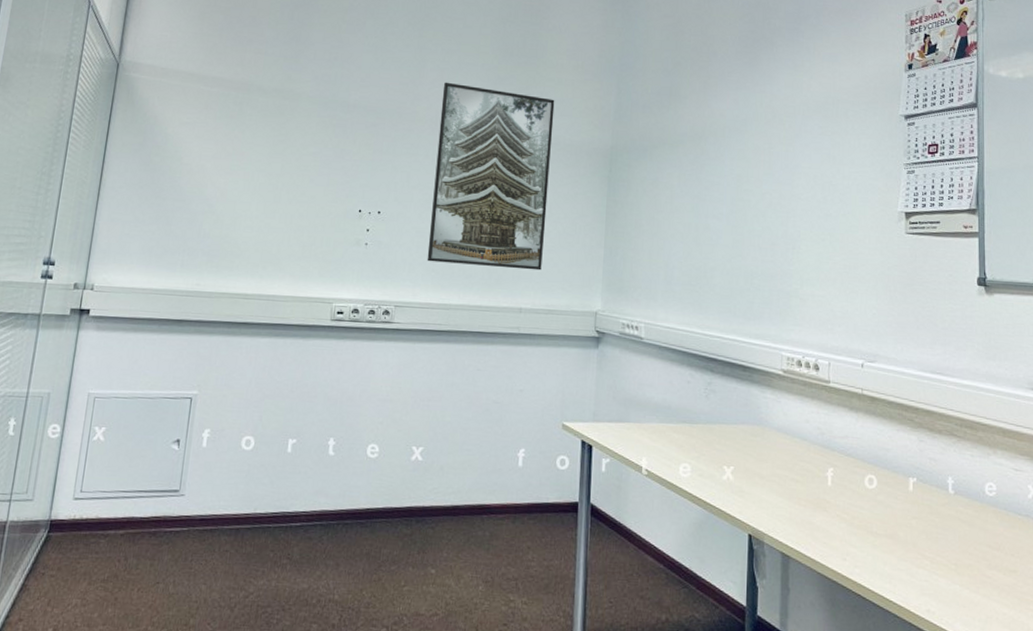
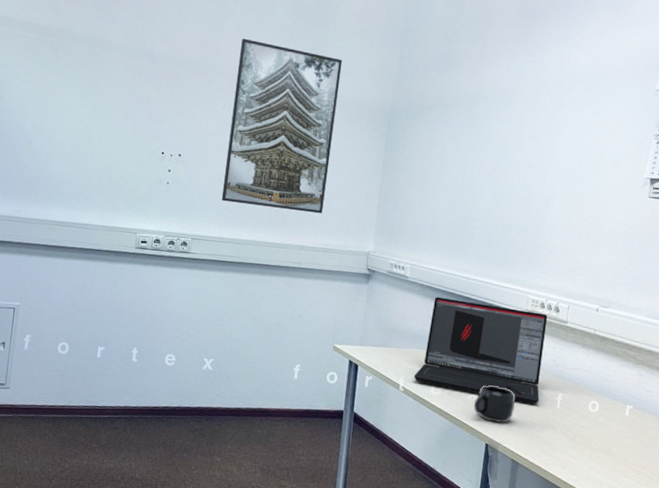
laptop: none [658,359,807,483] -> present [414,296,548,405]
mug: none [731,462,780,508] -> present [474,385,516,423]

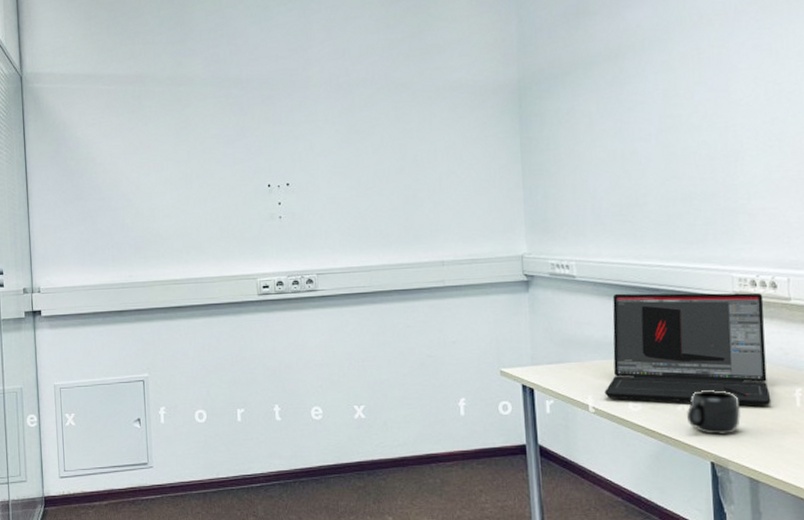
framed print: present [221,38,343,214] -> none [332,40,459,227]

